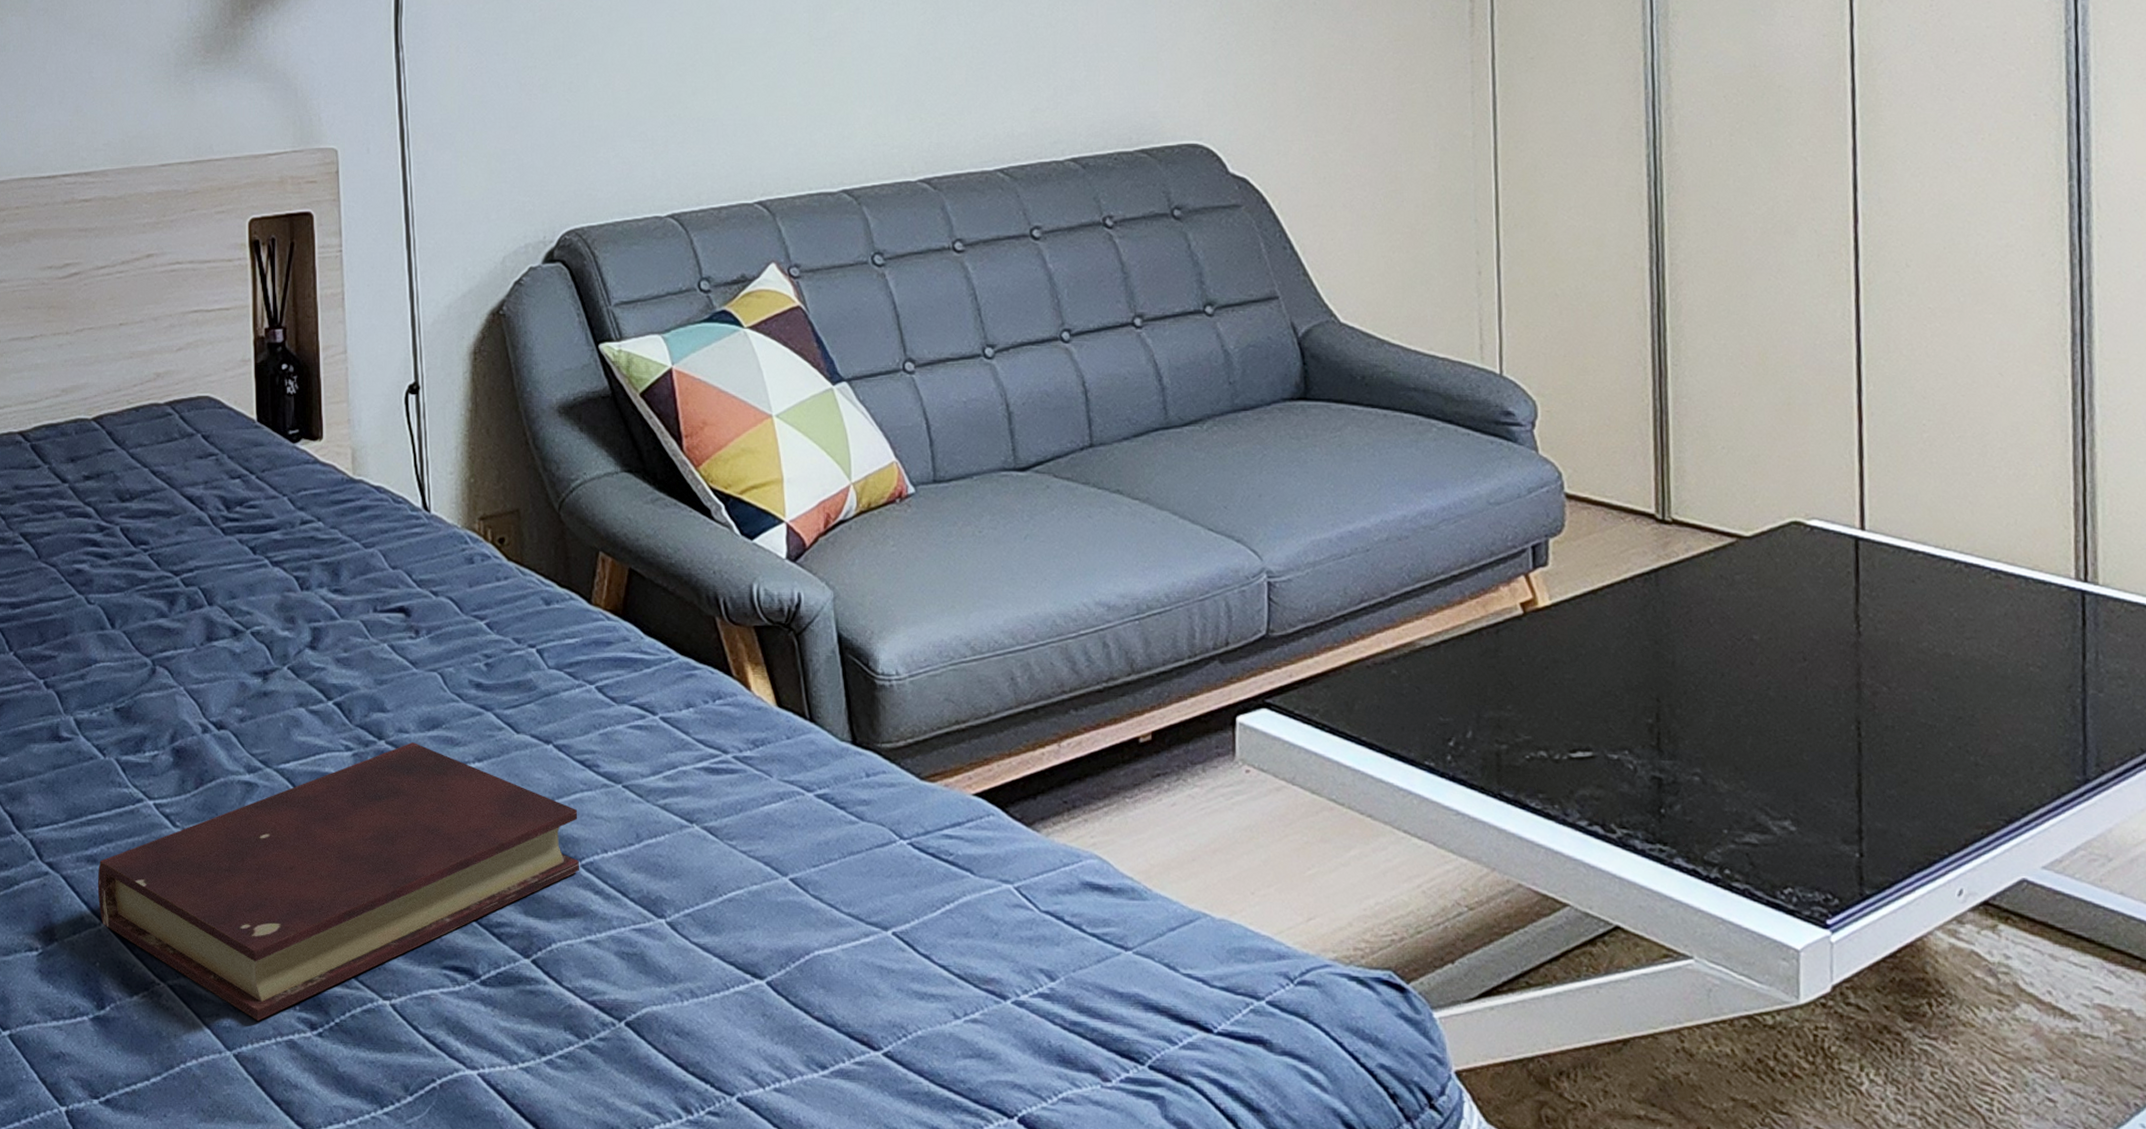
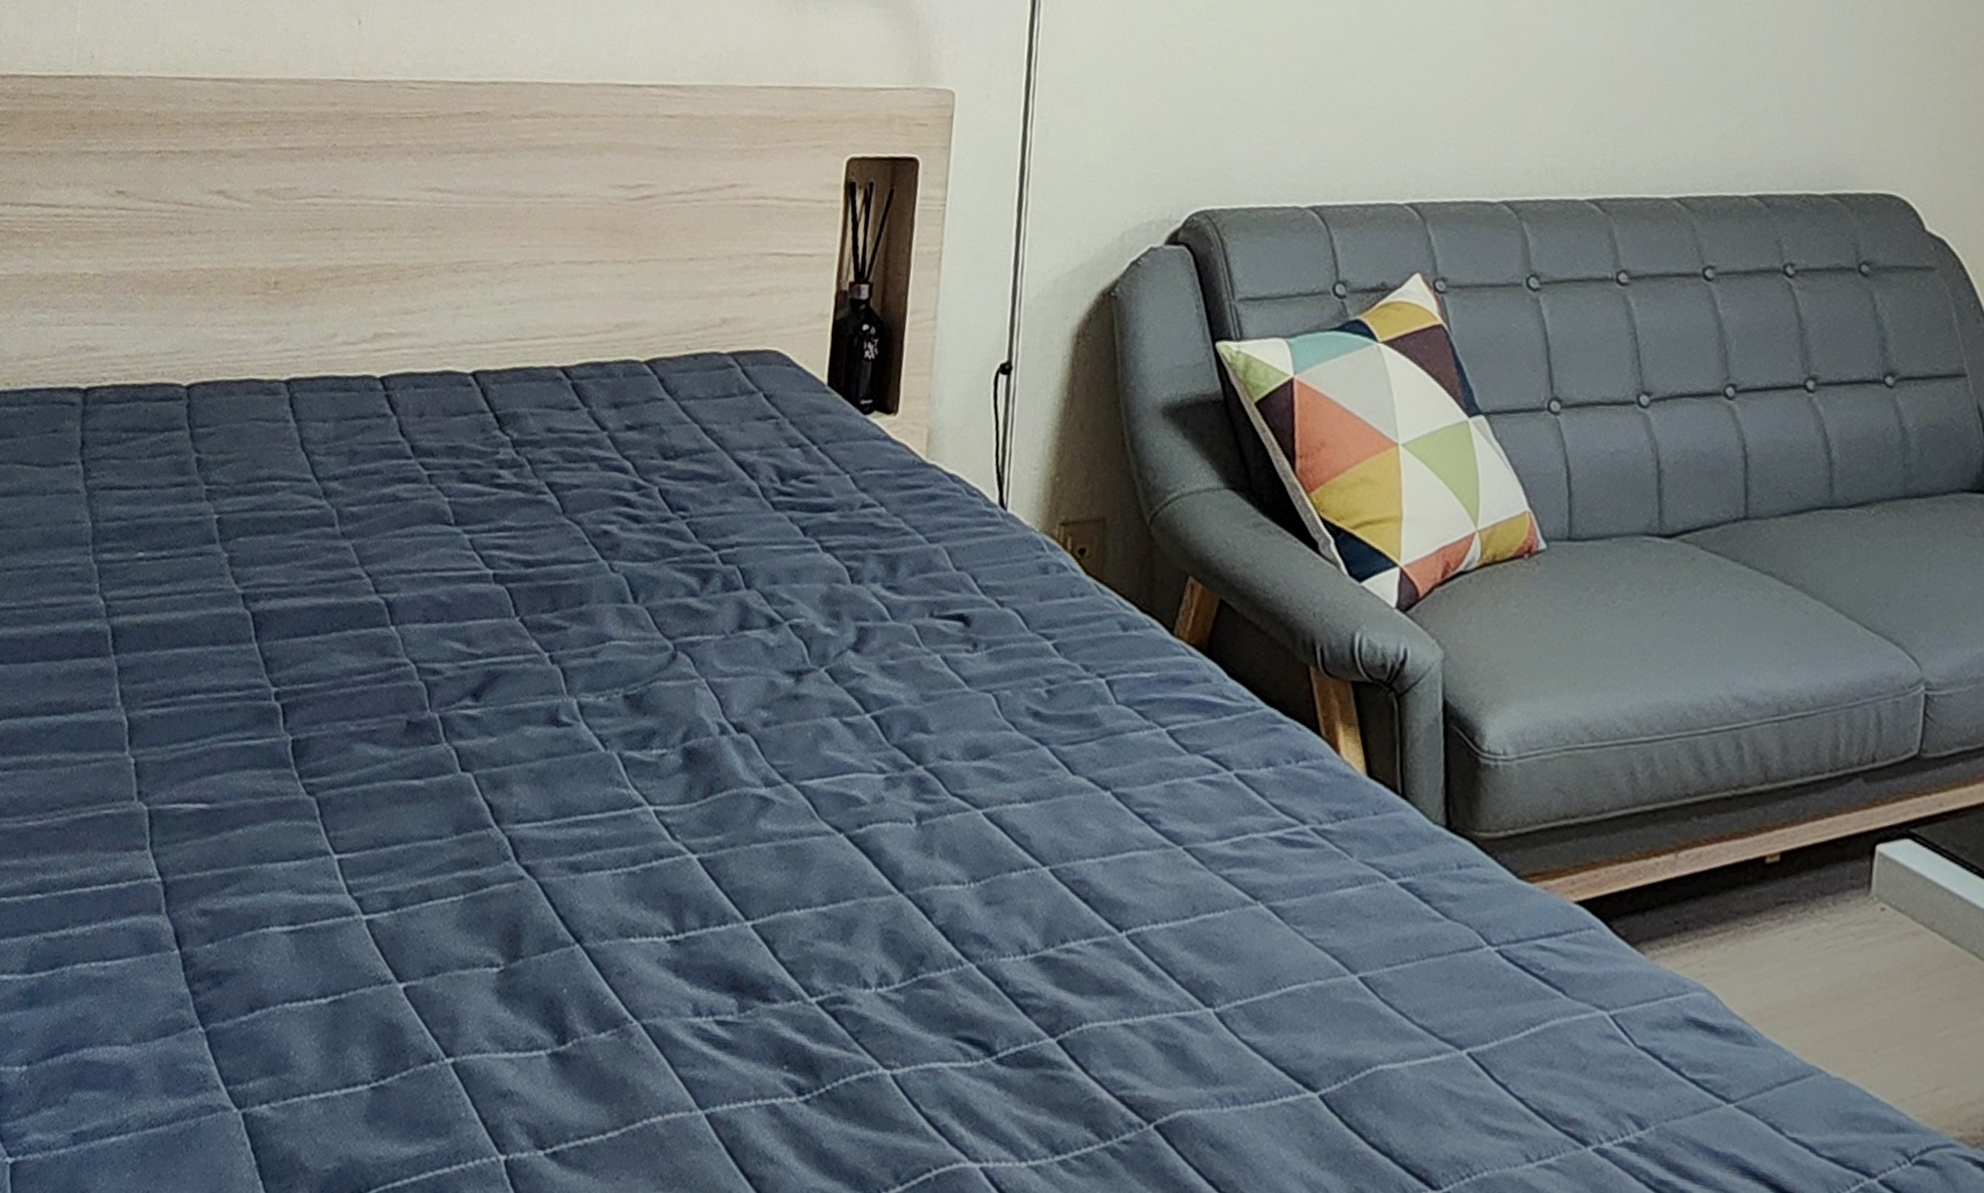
book: present [97,742,580,1021] -> none [575,771,1130,1078]

